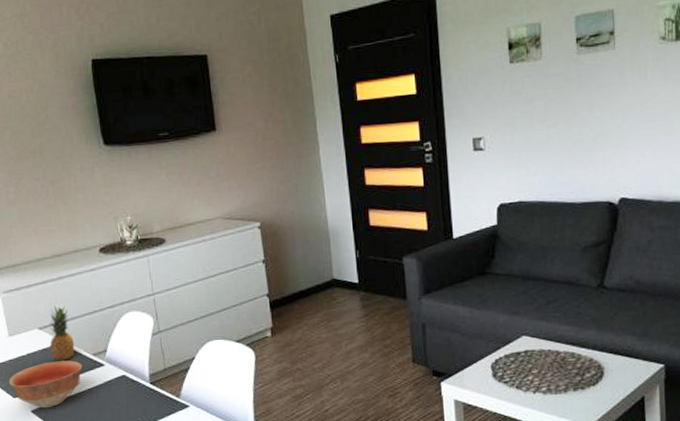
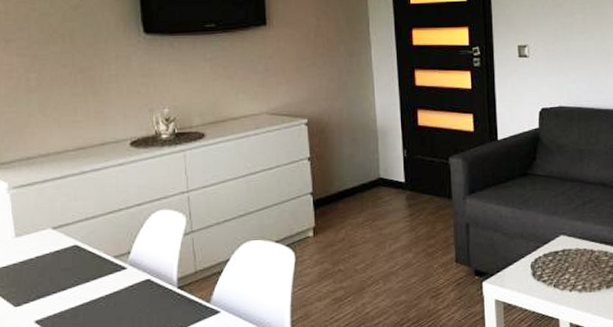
bowl: present [9,360,83,409] -> none [11,263,101,318]
fruit: present [49,305,75,361] -> none [63,203,94,264]

